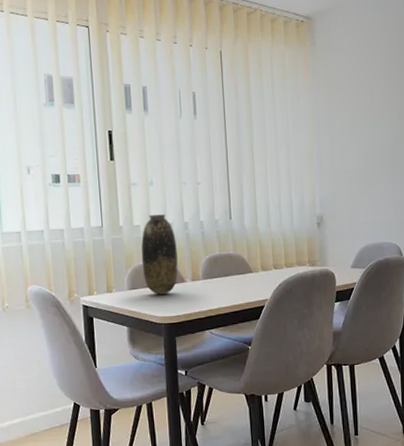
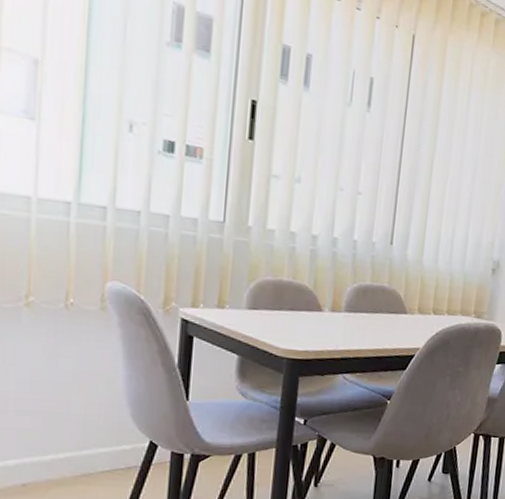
vase: present [141,214,178,295] -> none [269,220,319,323]

